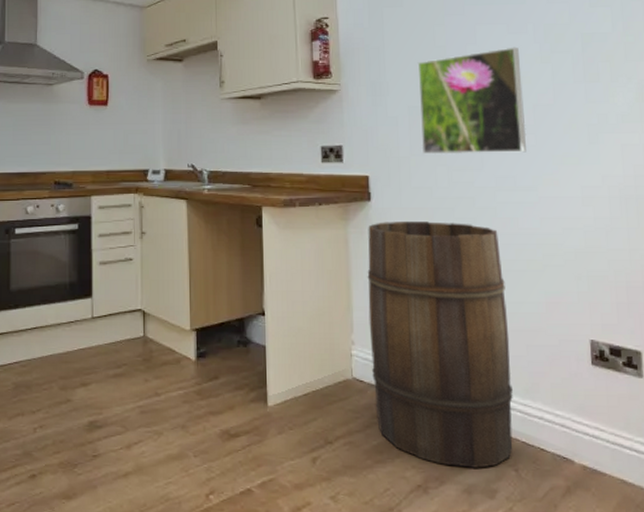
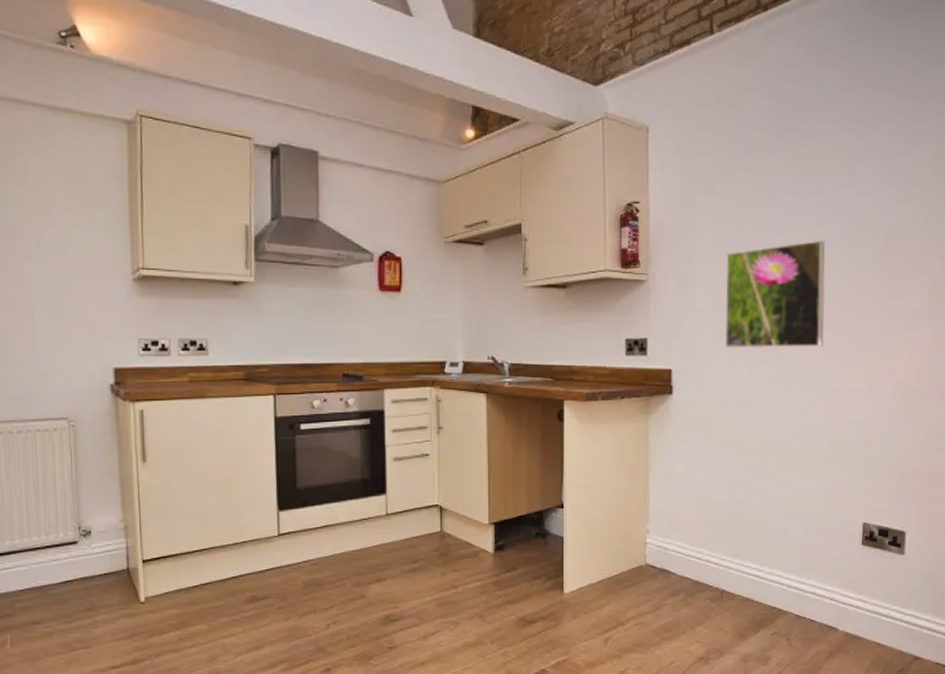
wooden barrel: present [367,221,513,468] -> none [664,414,792,640]

